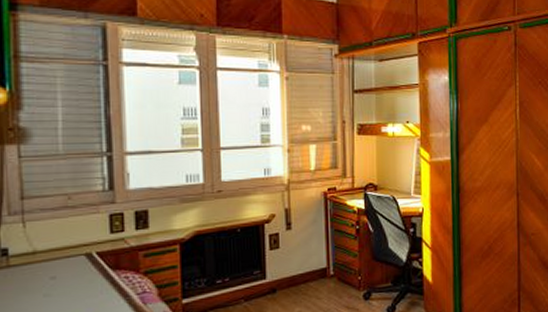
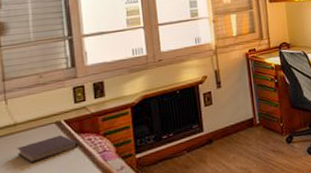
notebook: none [35,270,112,301] -> present [17,135,78,164]

